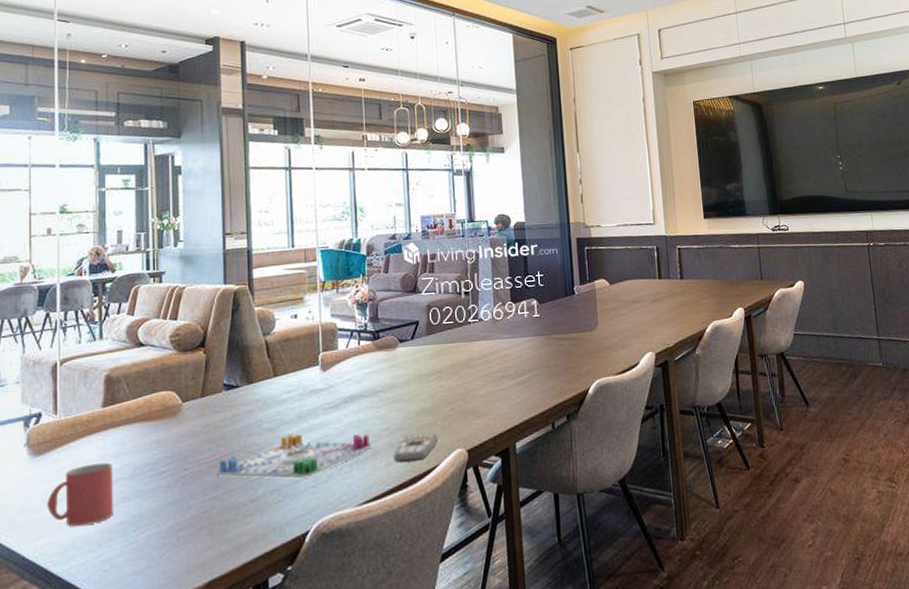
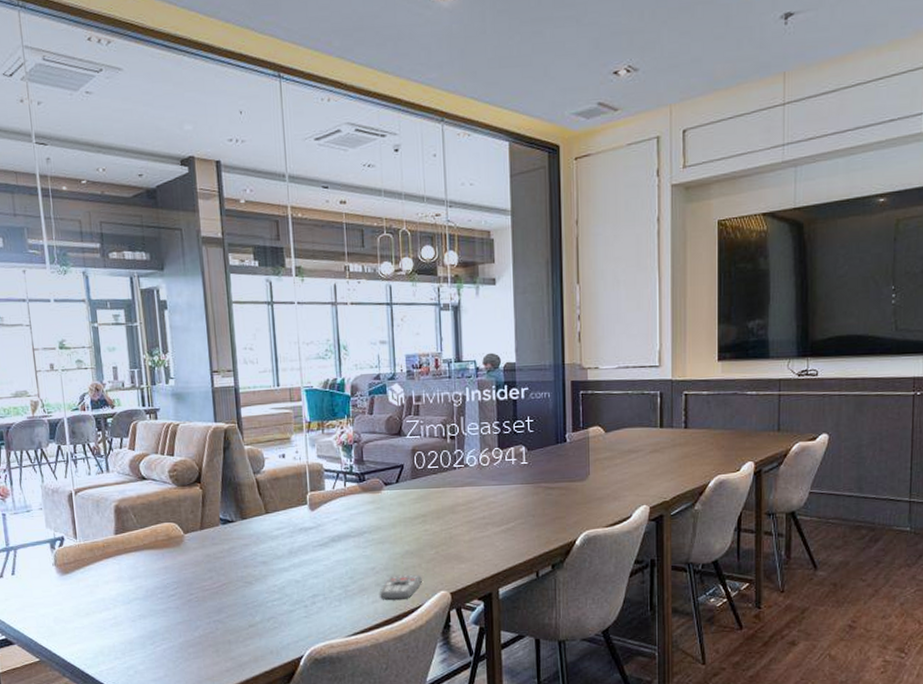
mug: present [47,462,113,526] -> none [77,584,132,636]
board game: present [216,434,372,479] -> none [218,568,359,609]

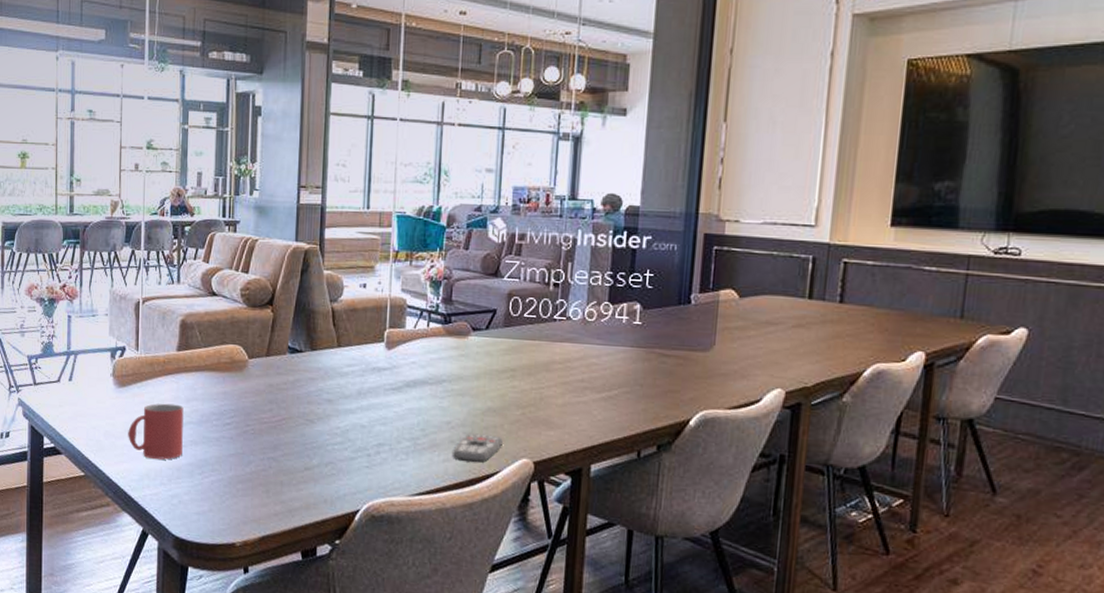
mug: none [77,584,132,636] -> present [128,403,184,460]

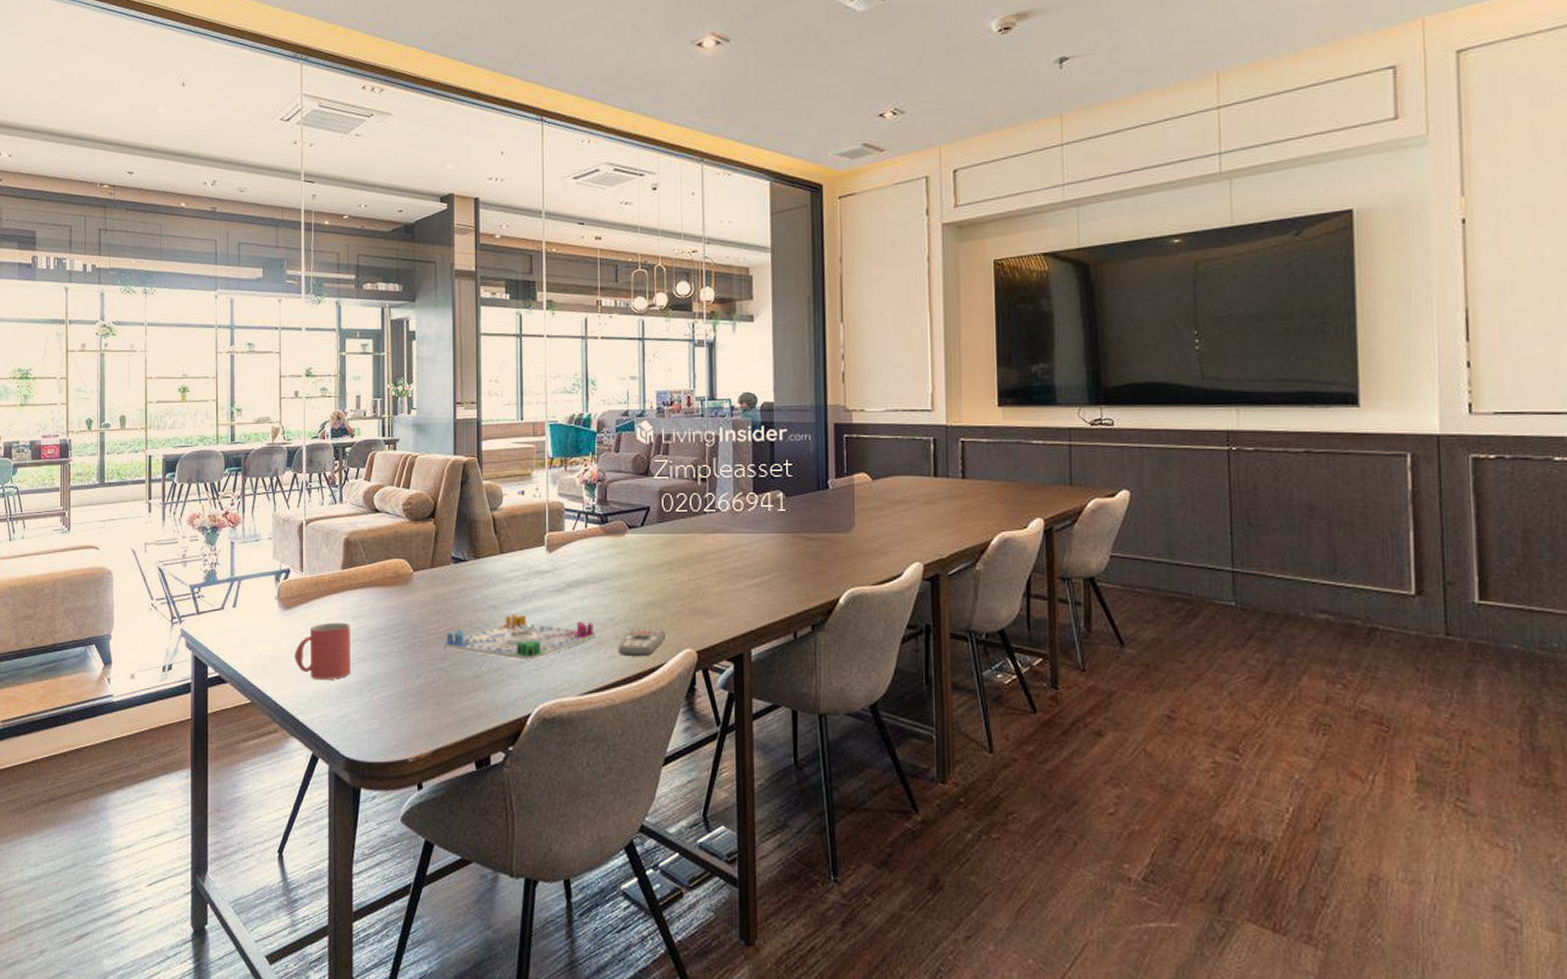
board game: none [275,409,431,458] -> present [443,614,596,661]

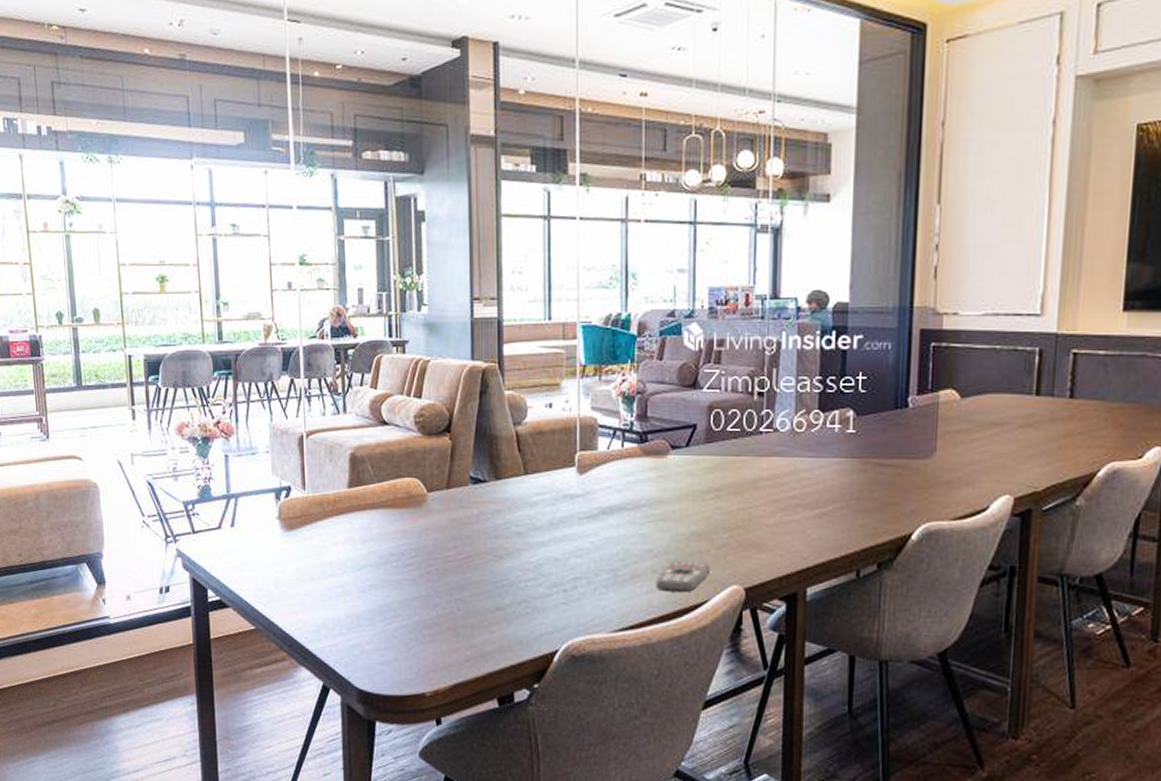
mug: present [295,622,351,680] -> none [300,546,361,607]
board game: present [443,614,596,661] -> none [462,542,632,594]

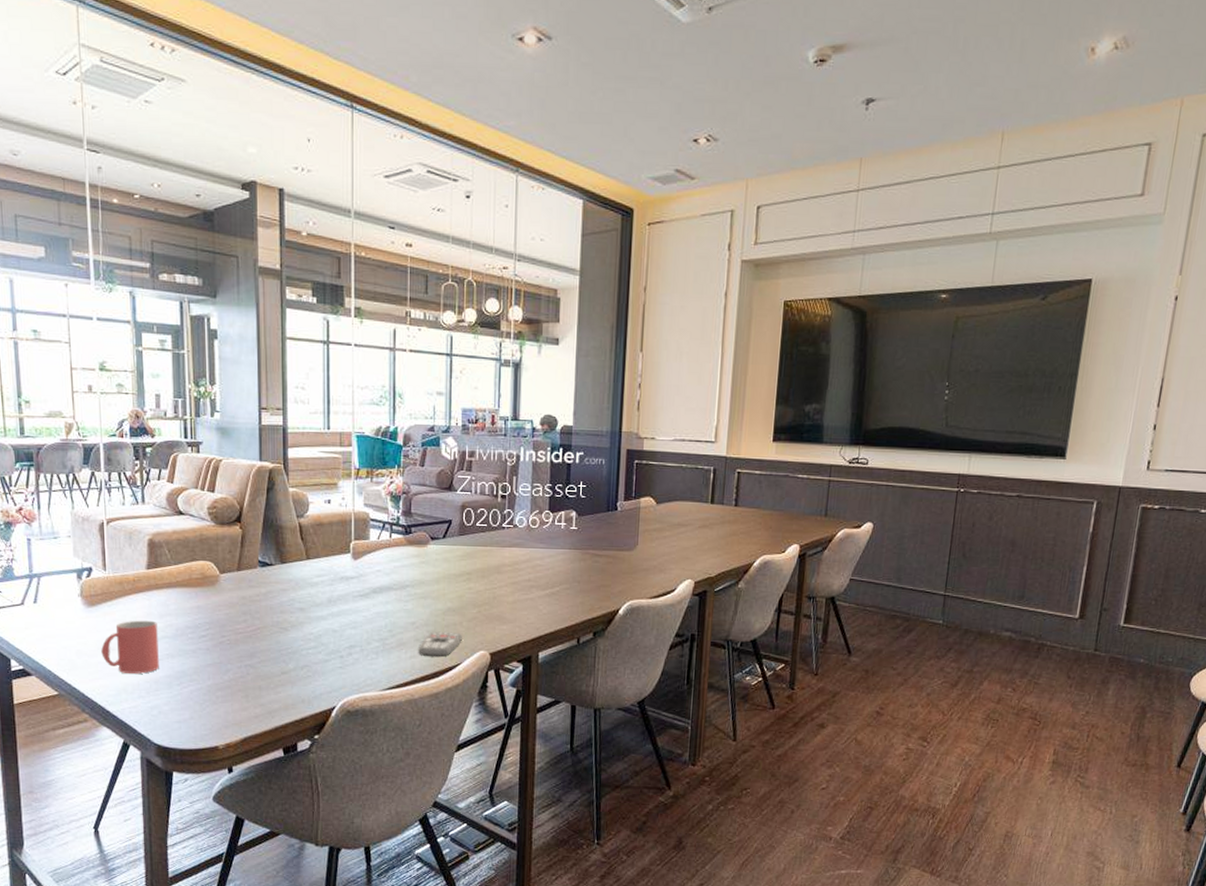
mug: none [300,546,361,607] -> present [101,620,159,674]

